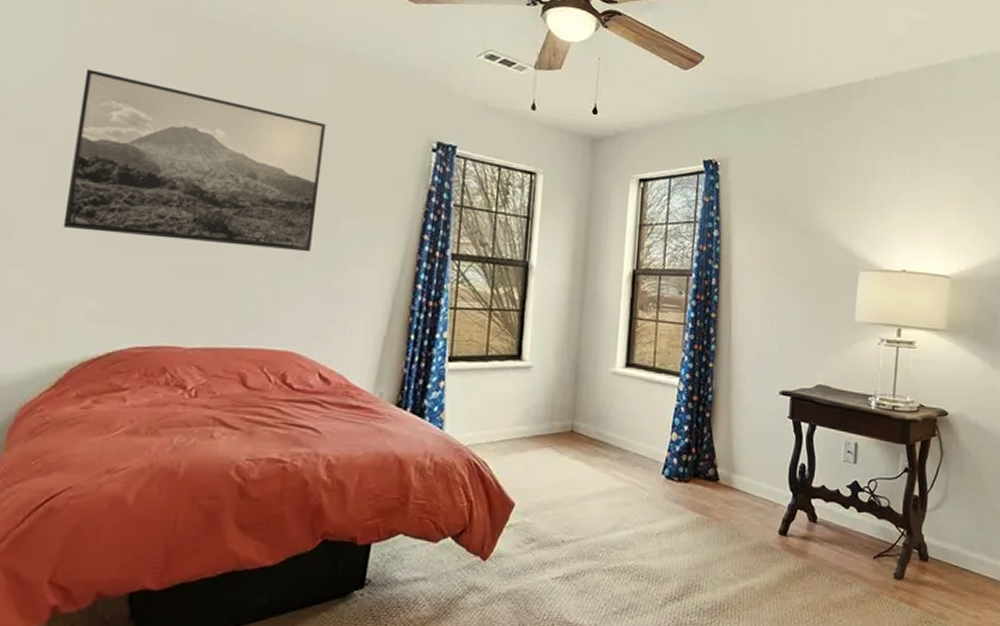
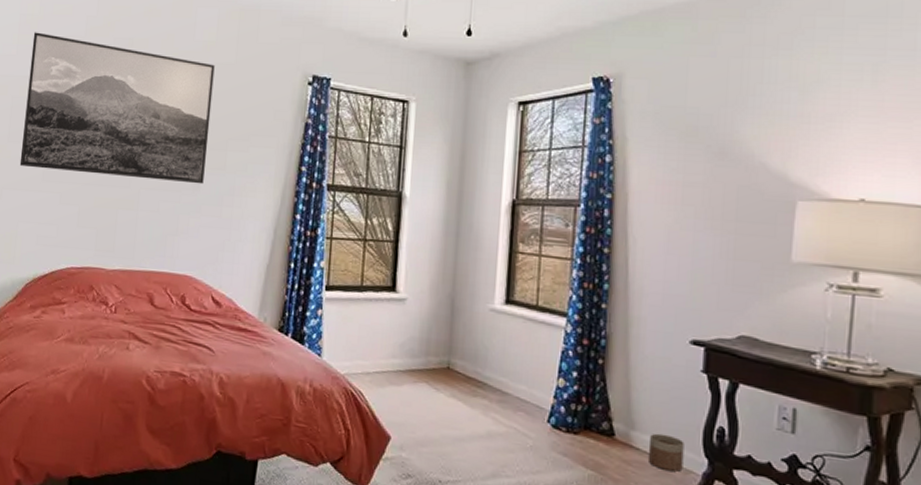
planter: none [745,474,775,506] -> present [647,433,684,472]

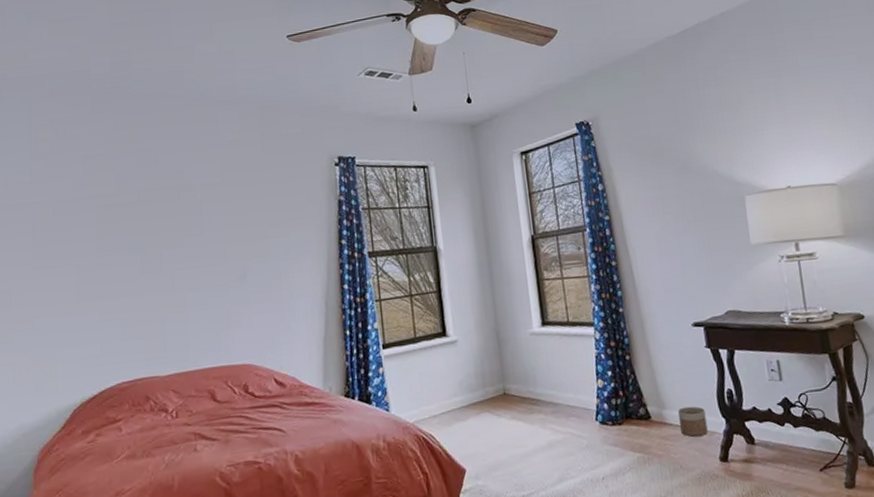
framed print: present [19,32,215,185] -> none [47,155,249,291]

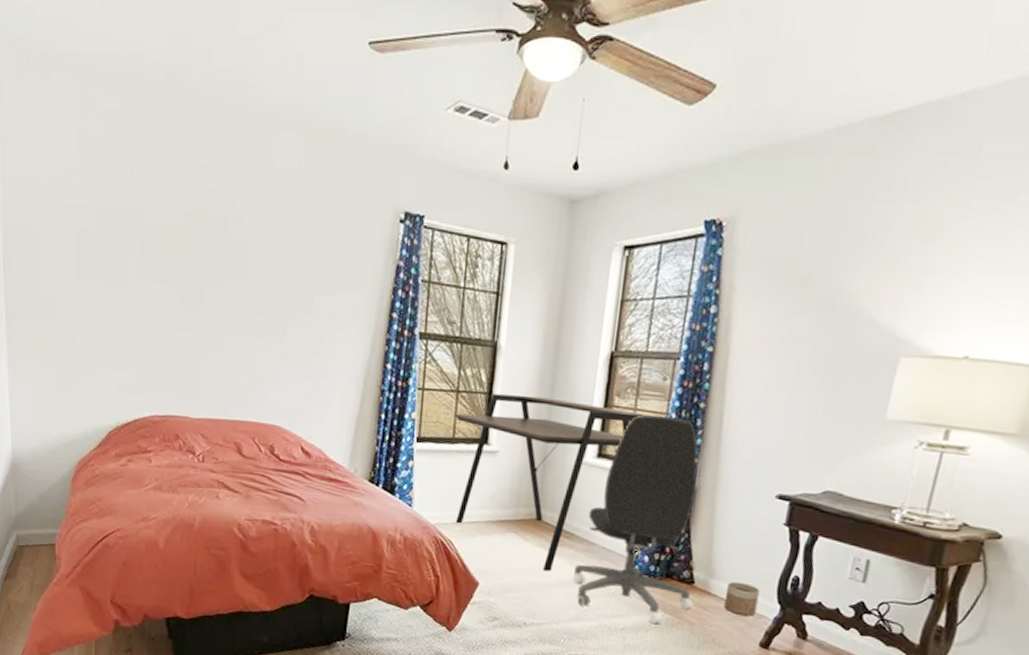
desk: none [412,280,601,441] -> present [454,393,648,572]
office chair: none [547,277,657,466] -> present [573,414,698,625]

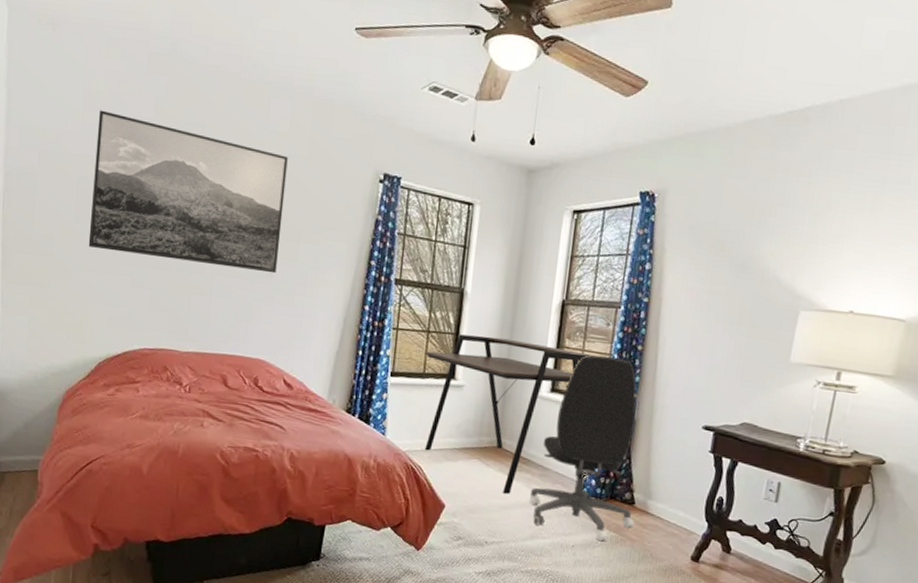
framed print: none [92,155,298,331] -> present [88,110,288,274]
planter: present [723,581,760,616] -> none [659,502,691,533]

